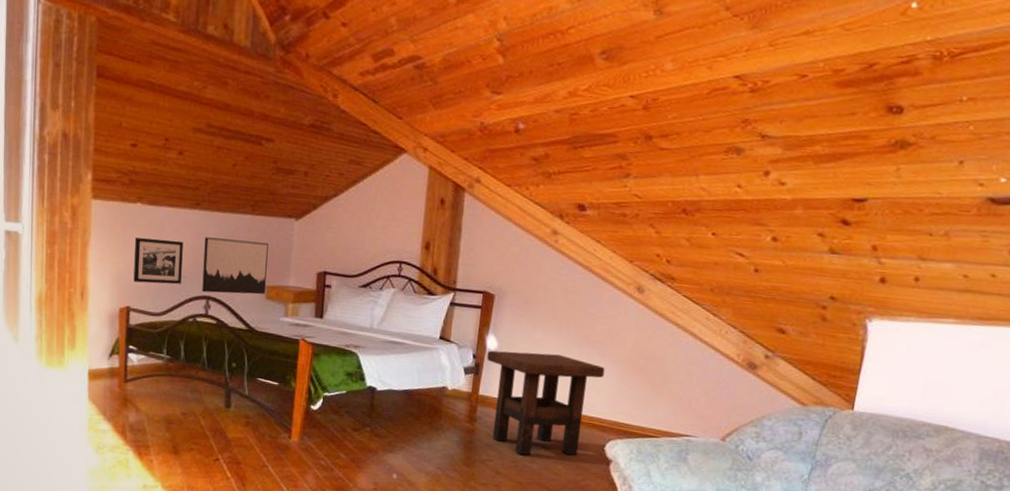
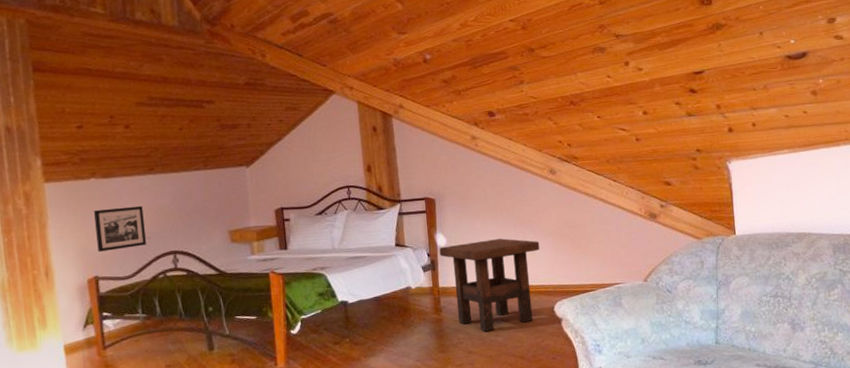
wall art: present [202,237,269,295] -> none [163,192,230,249]

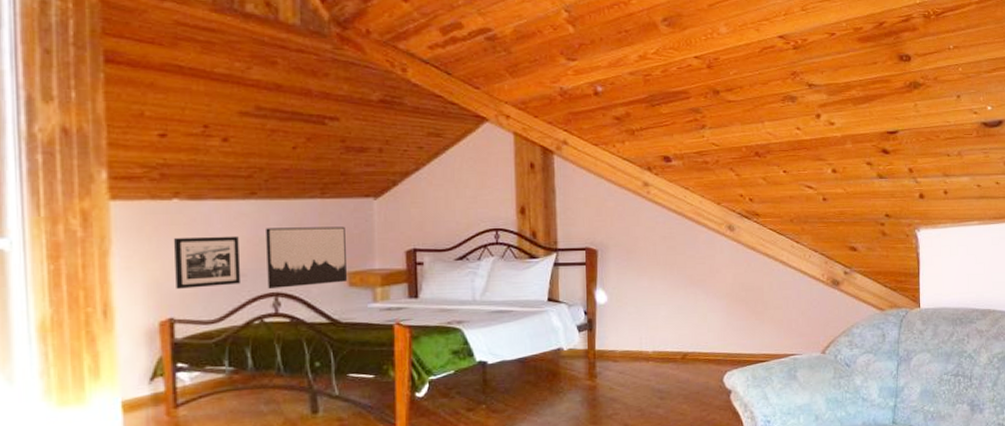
wall art: none [163,192,230,249] -> present [266,226,348,290]
side table: present [439,238,540,331] -> none [598,299,712,402]

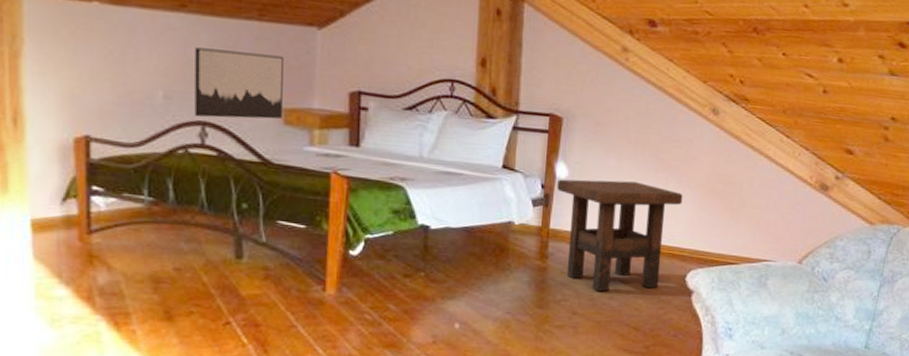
picture frame: present [174,236,242,289] -> none [93,46,166,107]
side table: none [598,299,712,402] -> present [557,179,683,292]

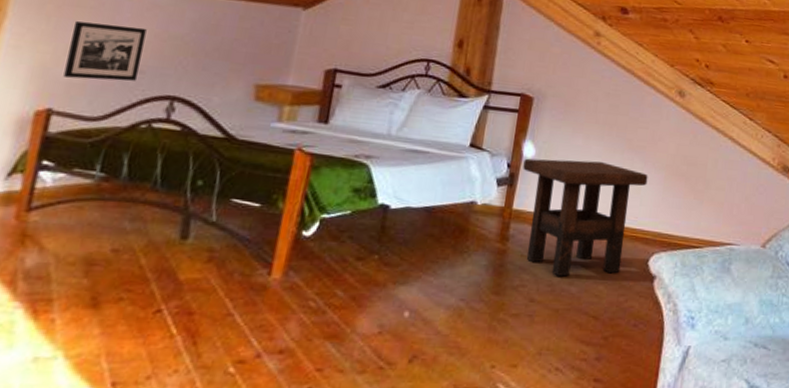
picture frame: none [93,46,166,107] -> present [63,21,147,81]
wall art: present [194,47,284,119] -> none [165,24,265,95]

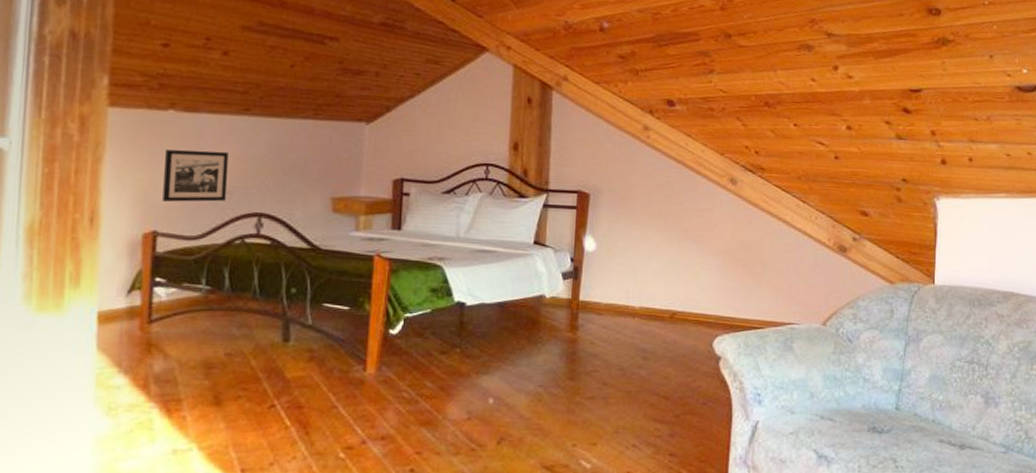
side table: present [523,158,648,277] -> none [586,251,706,361]

